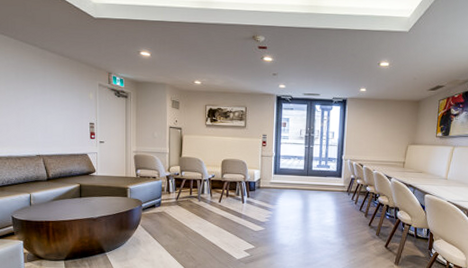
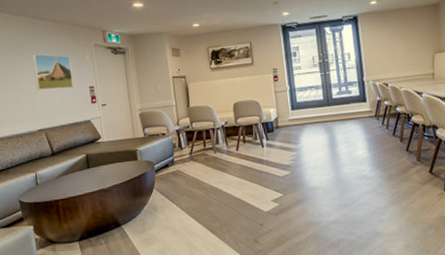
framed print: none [38,83,75,121] -> present [32,53,74,90]

